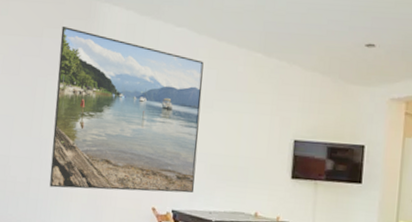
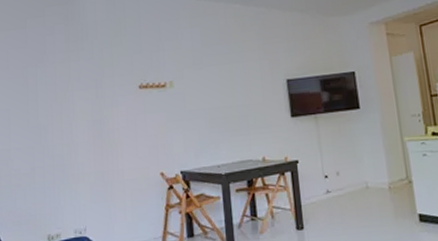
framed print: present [49,27,204,193] -> none [44,14,199,173]

